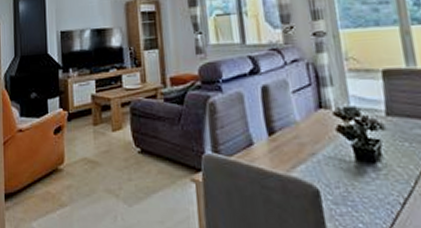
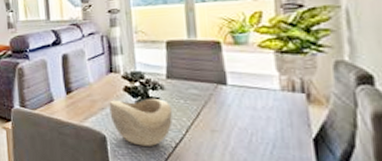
decorative bowl: none [320,140,398,203] -> present [109,98,173,146]

